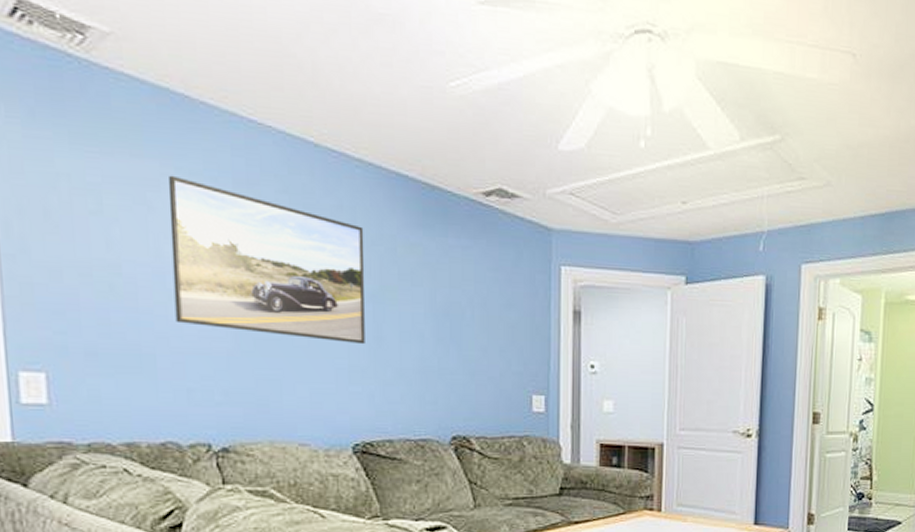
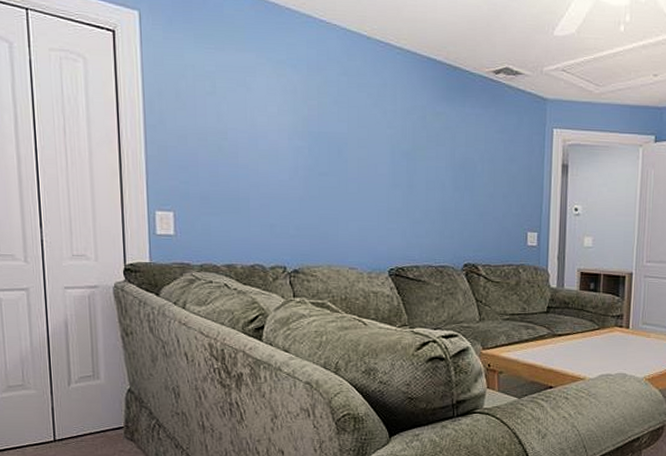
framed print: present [168,175,365,345] -> none [261,64,402,192]

